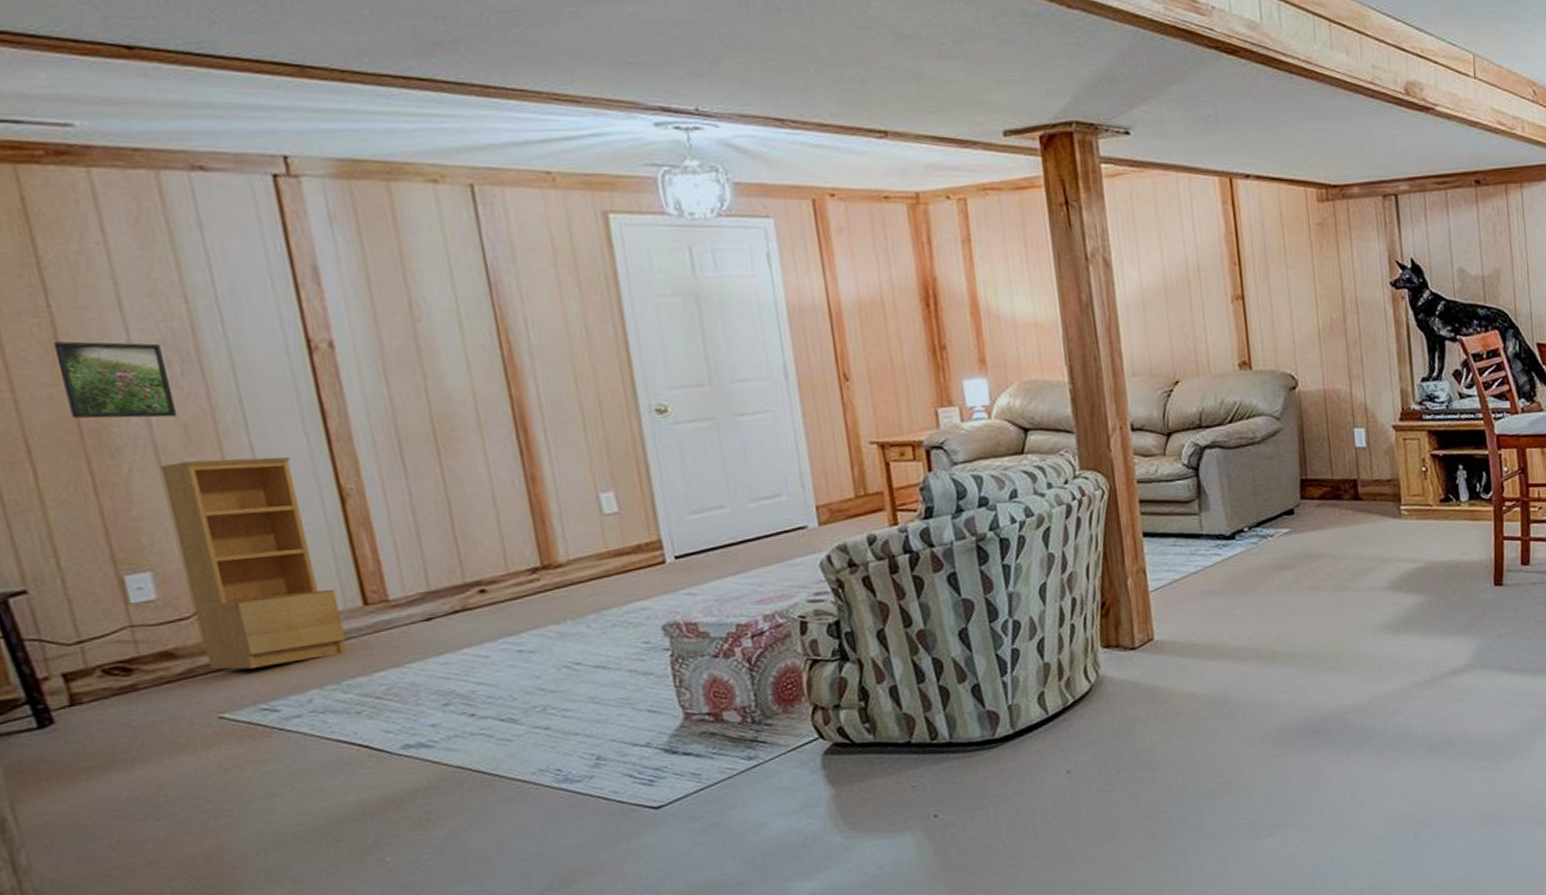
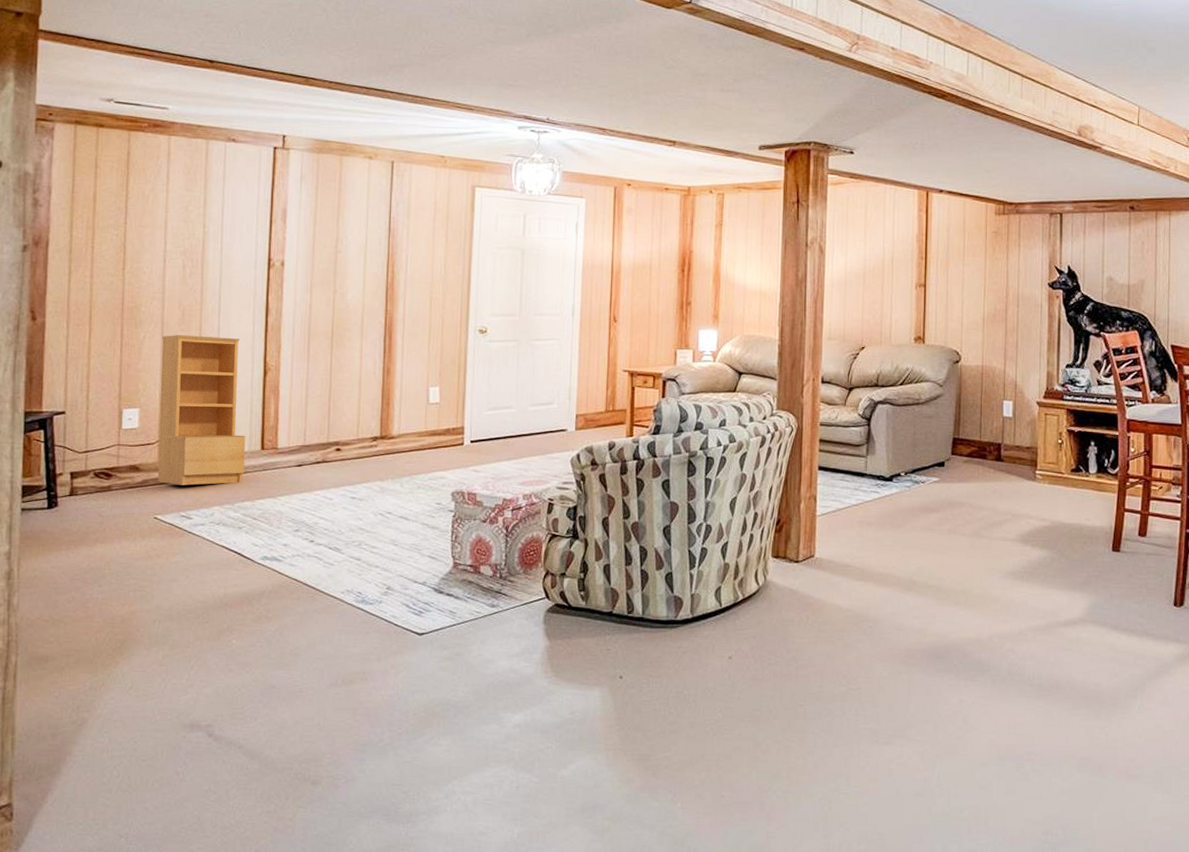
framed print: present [52,341,178,419] -> none [120,247,182,303]

